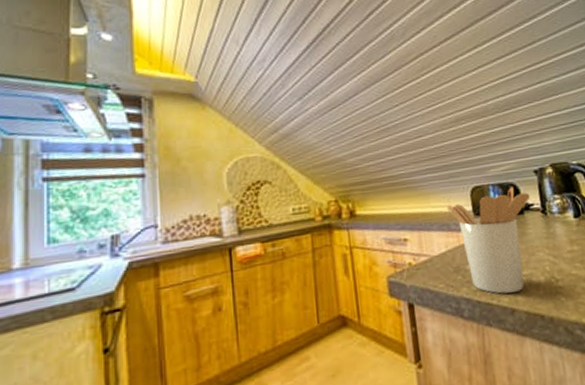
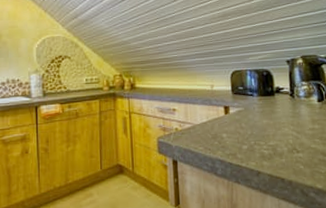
utensil holder: present [448,186,530,294] -> none [211,72,281,159]

